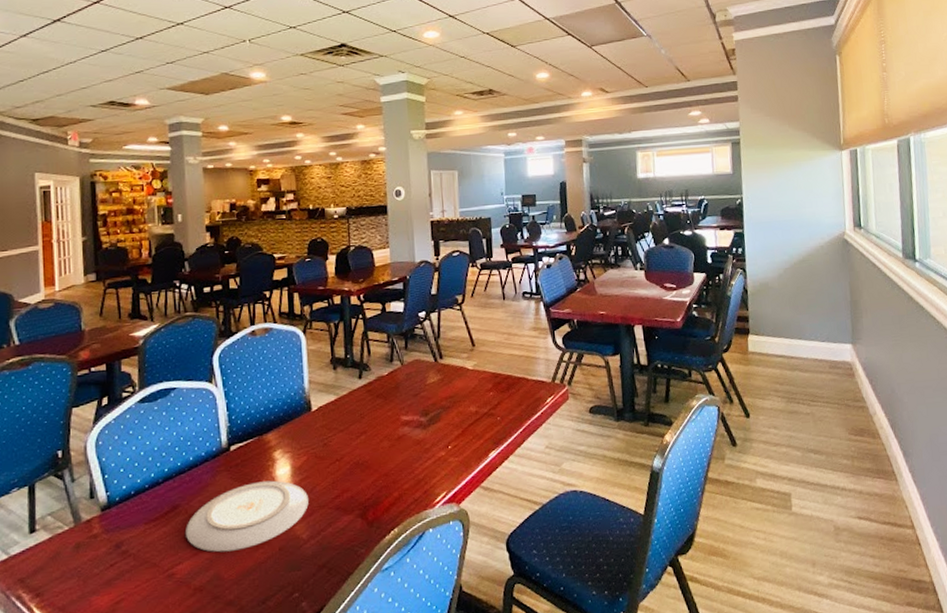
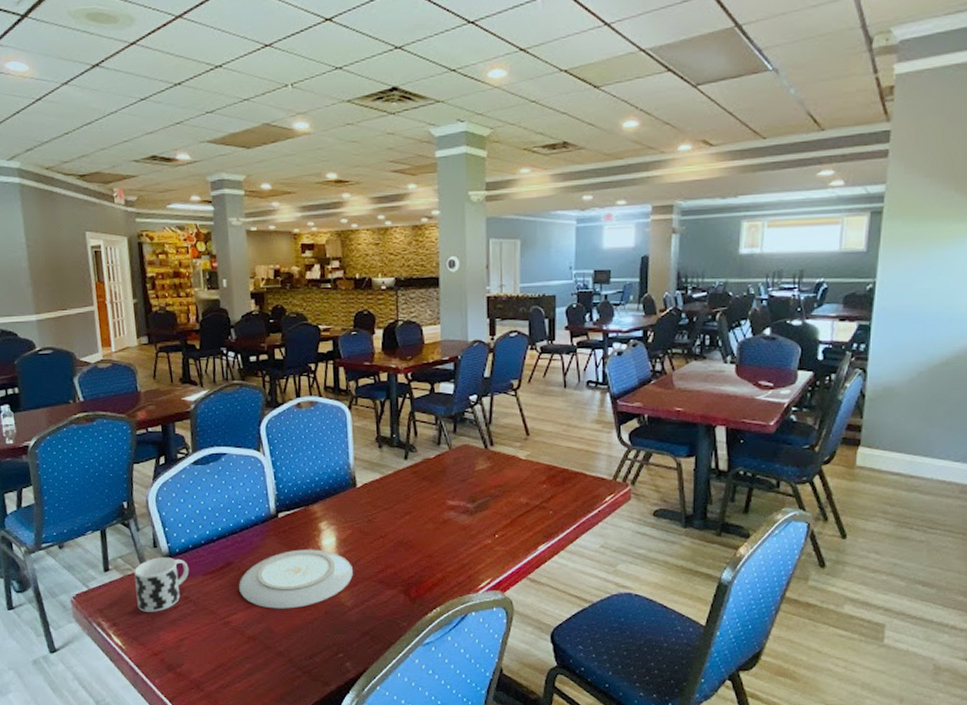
cup: none [65,507,130,575] -> present [134,557,189,612]

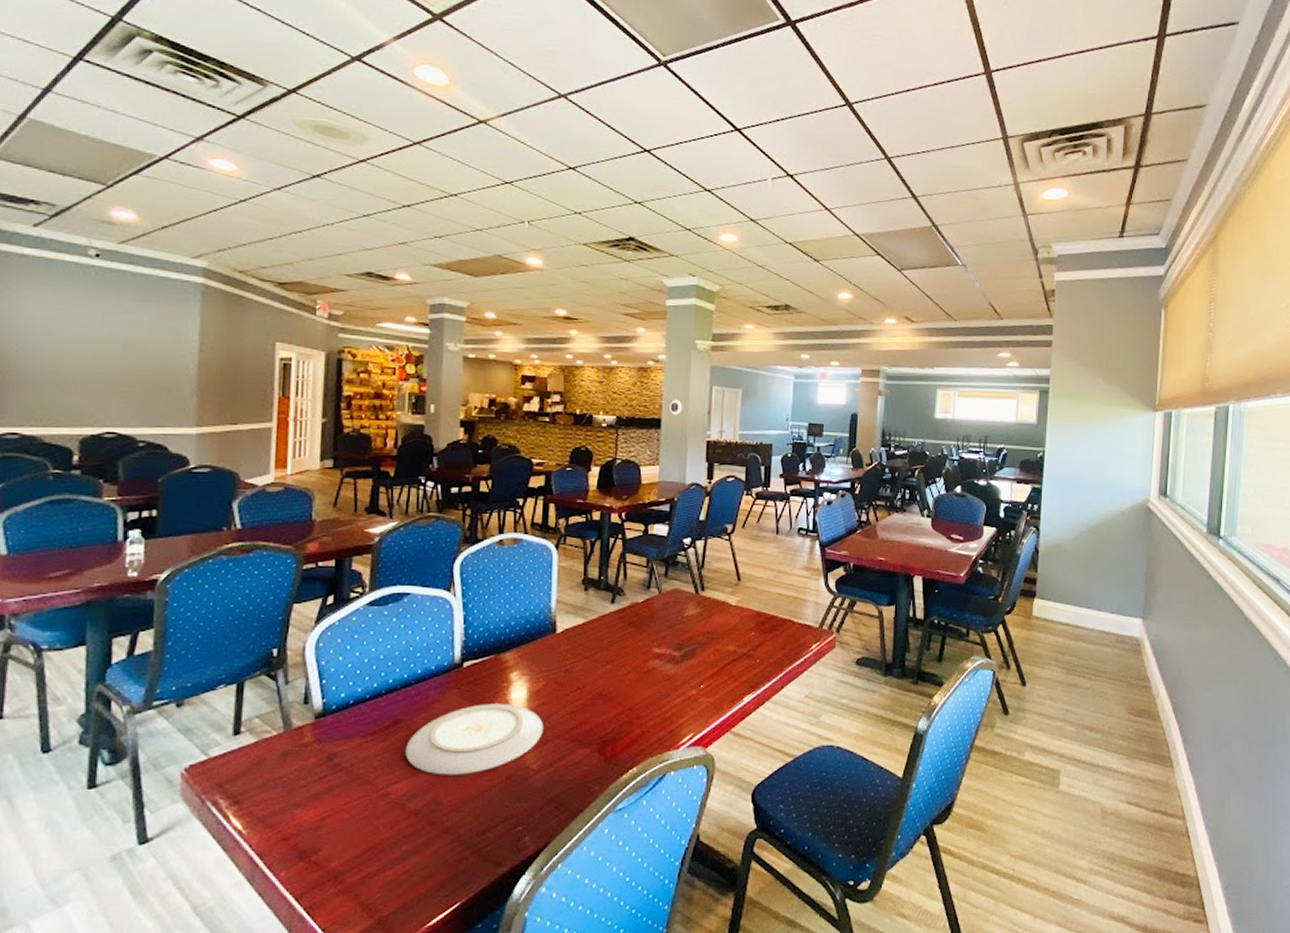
cup: present [134,557,189,612] -> none [271,716,346,785]

